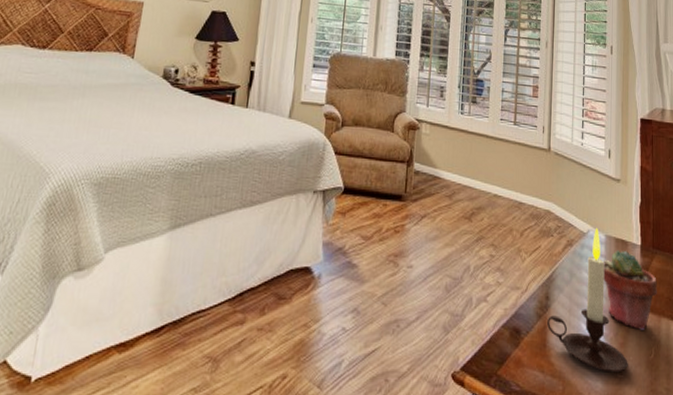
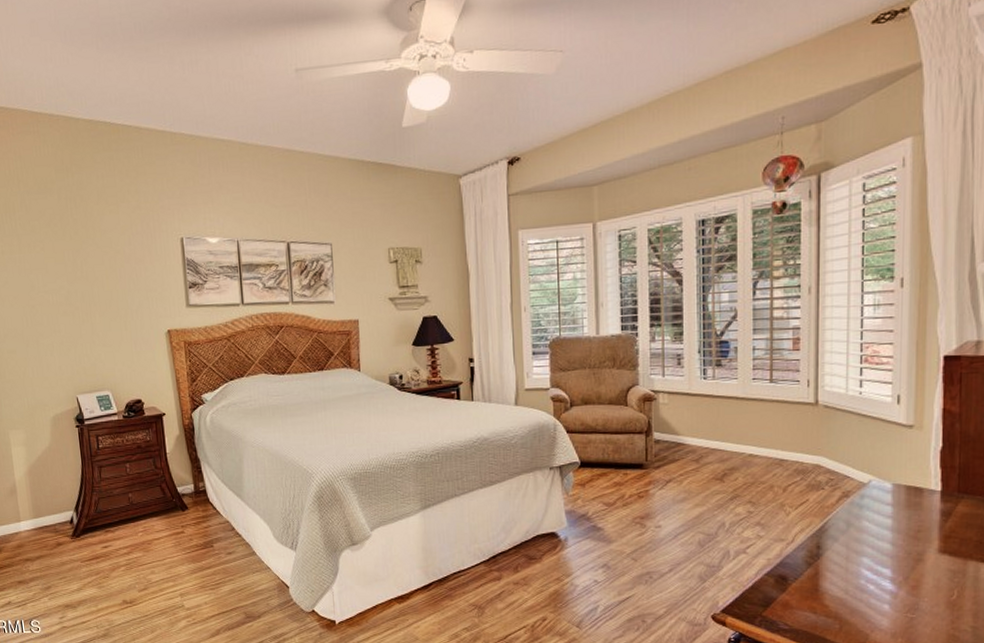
candle: present [547,227,629,373] -> none [819,477,923,613]
potted succulent: present [603,249,657,331] -> none [890,497,963,574]

